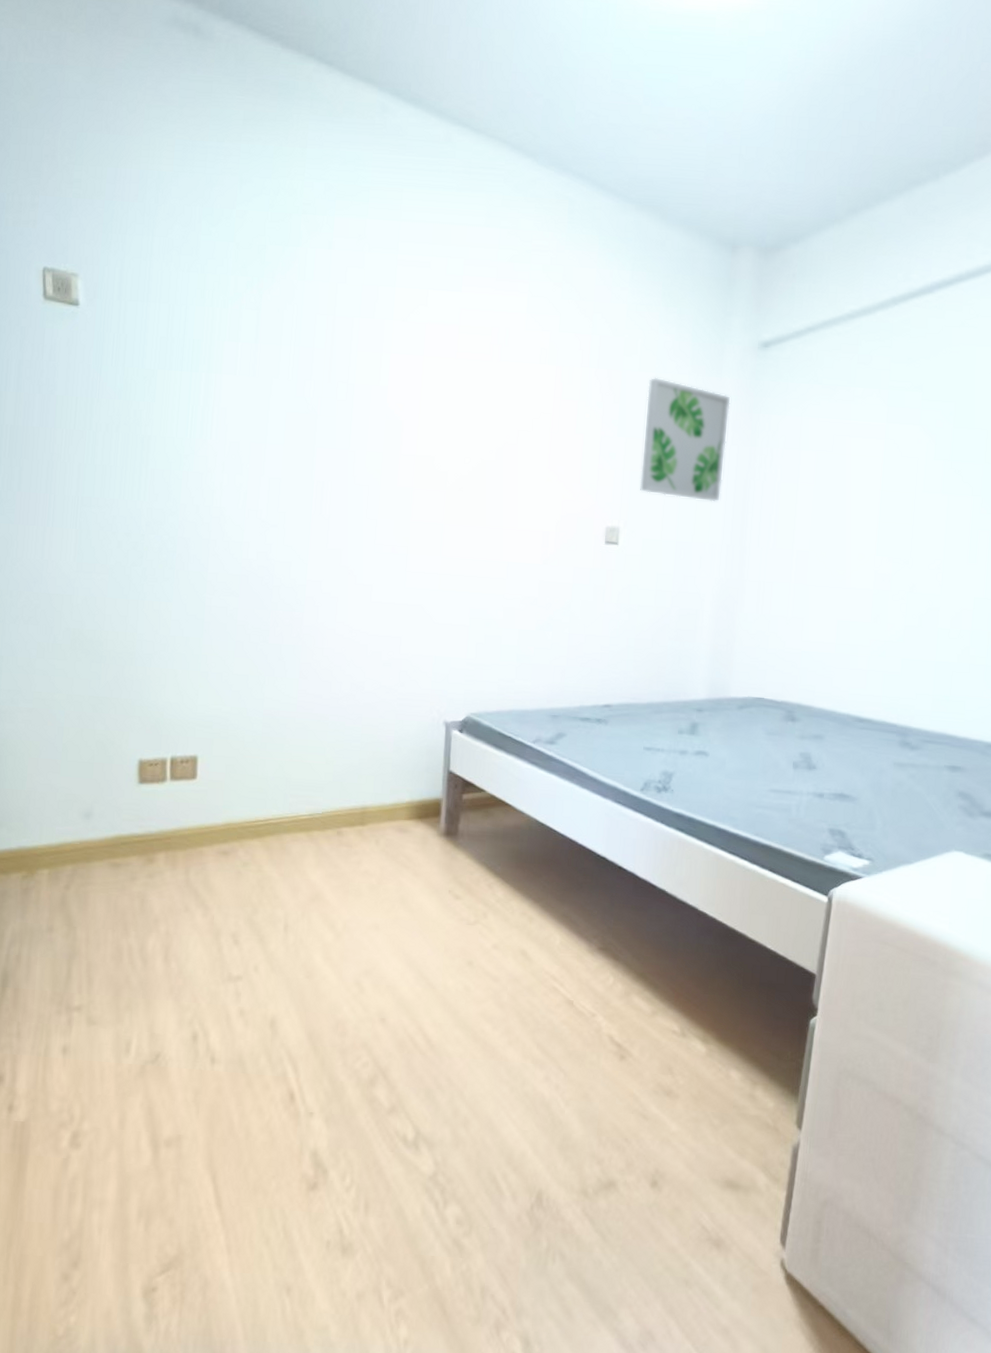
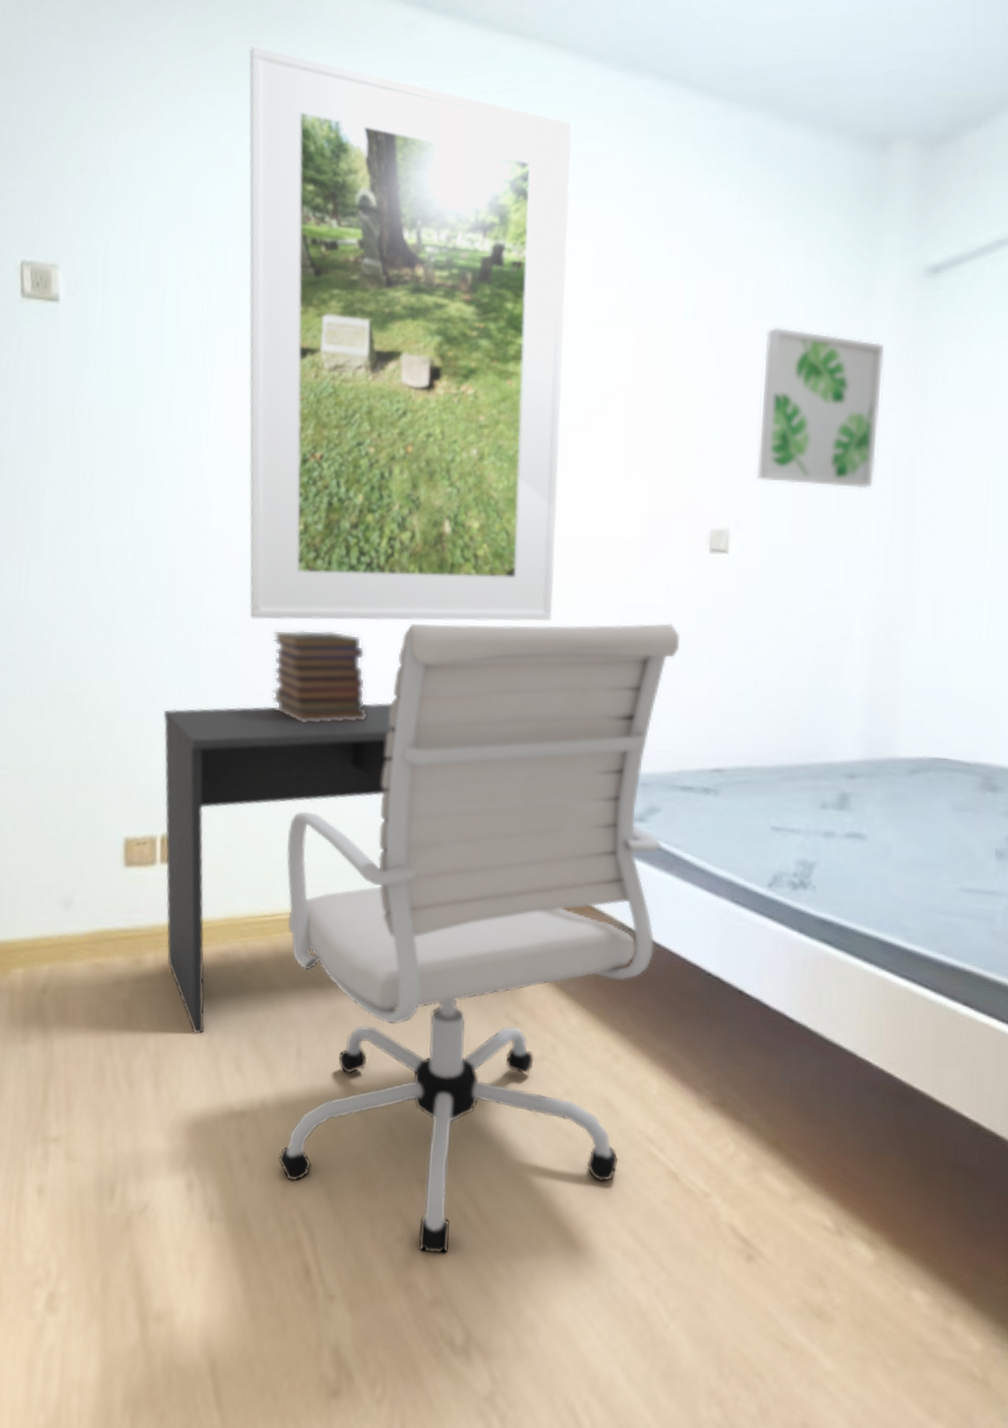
desk: none [173,651,364,917] -> present [163,702,393,1035]
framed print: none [246,107,510,592] -> present [248,46,573,622]
book stack: none [265,591,343,667] -> present [272,629,367,723]
office chair: none [268,590,583,1074] -> present [277,623,681,1254]

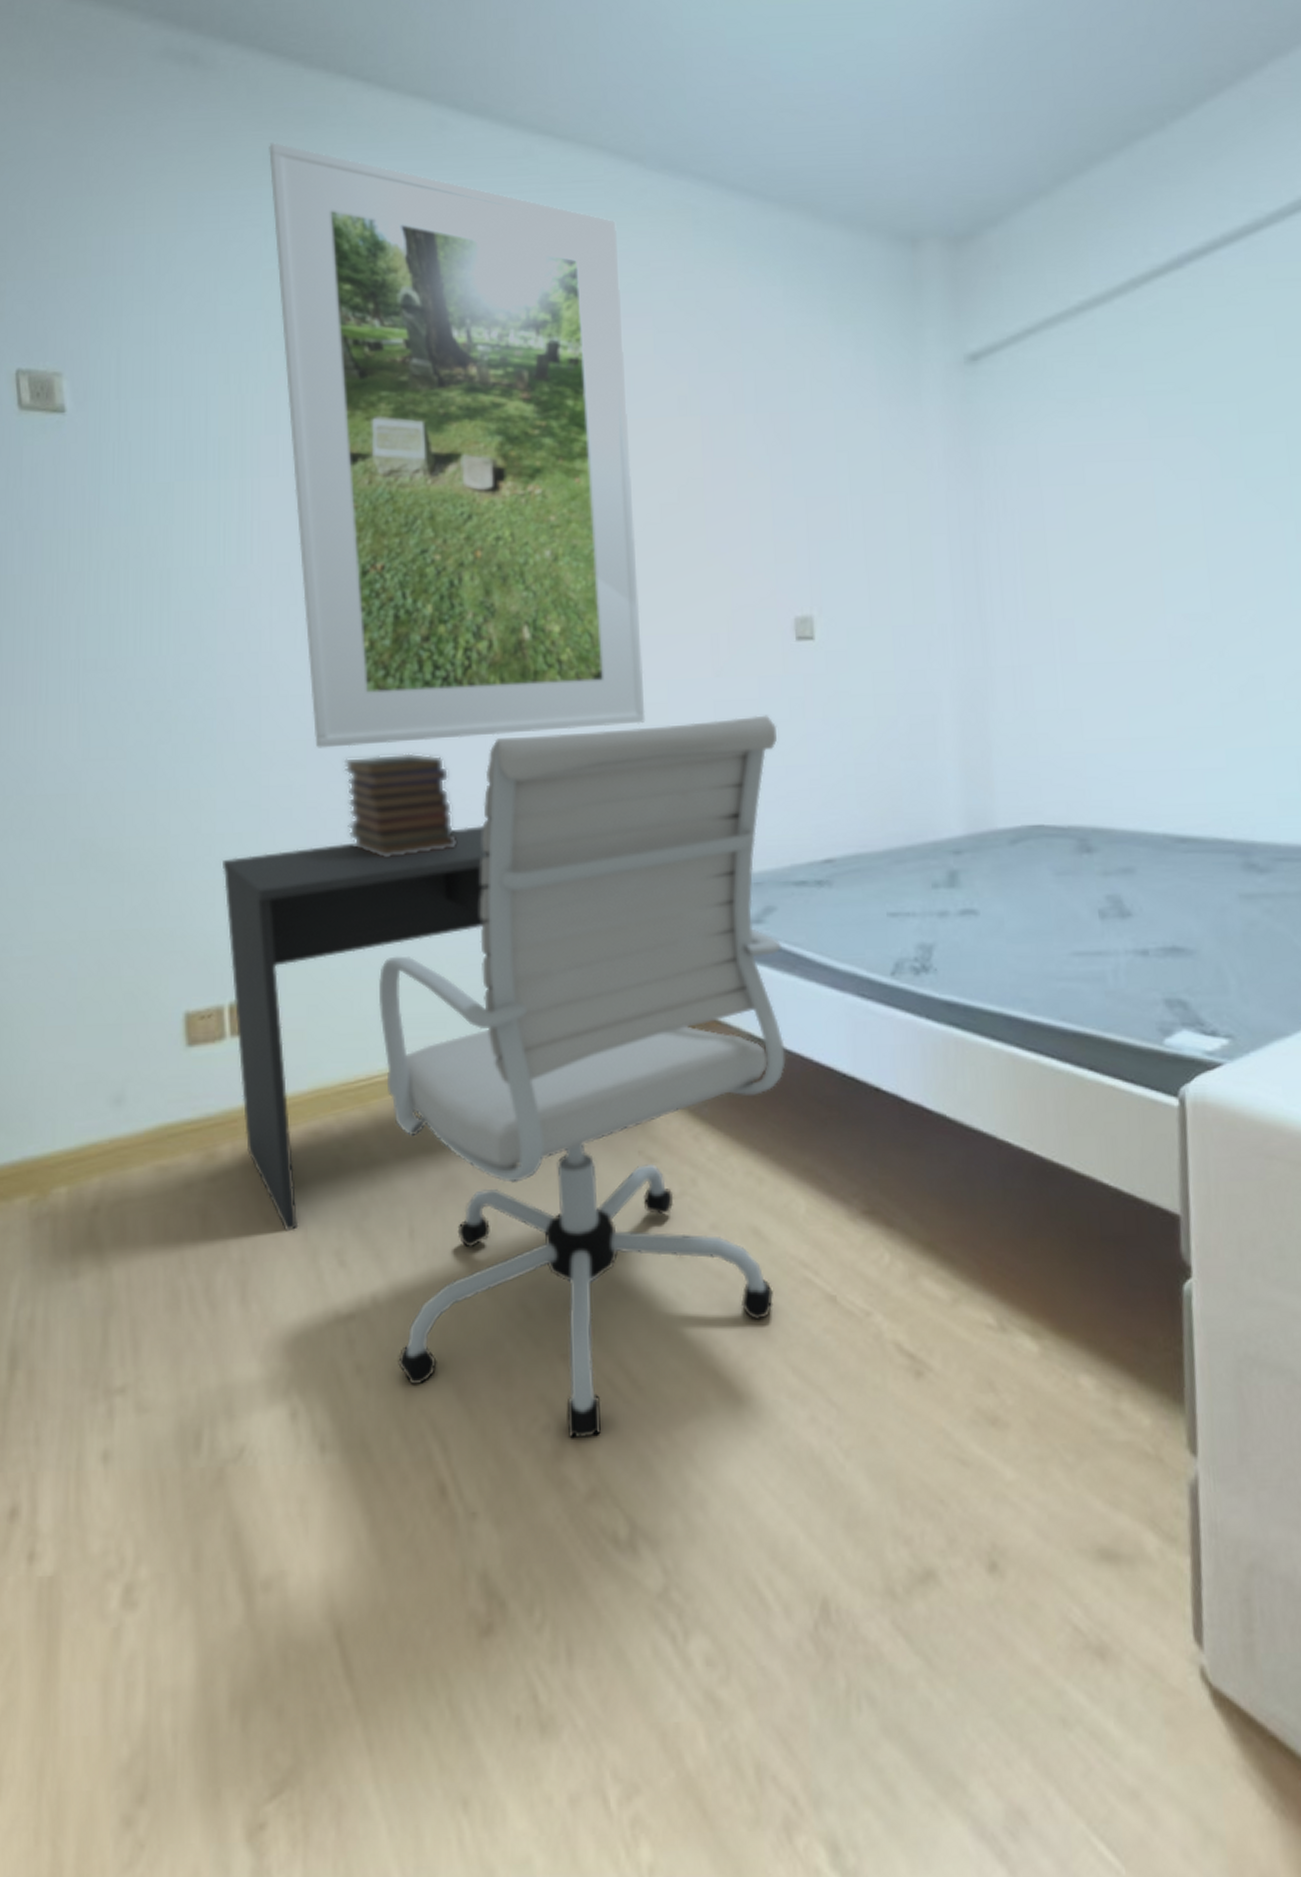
wall art: present [756,326,885,489] -> none [826,415,944,569]

